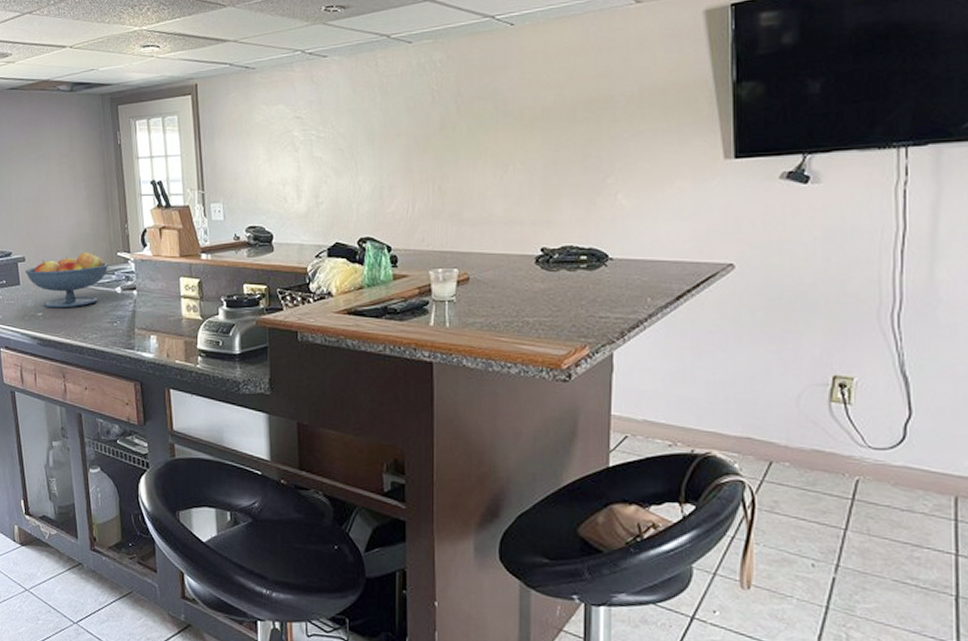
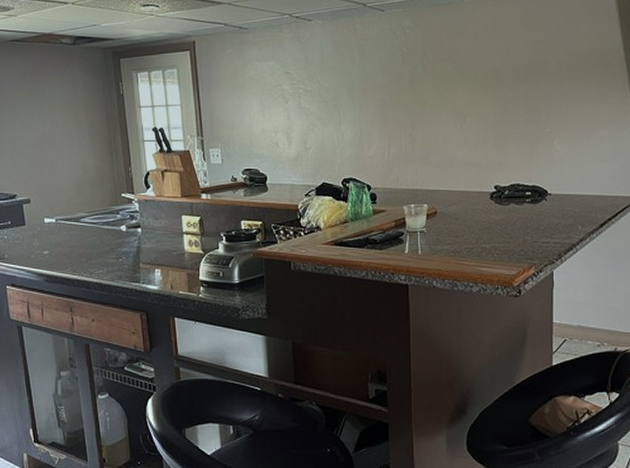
fruit bowl: present [25,251,109,308] -> none [31,193,114,247]

